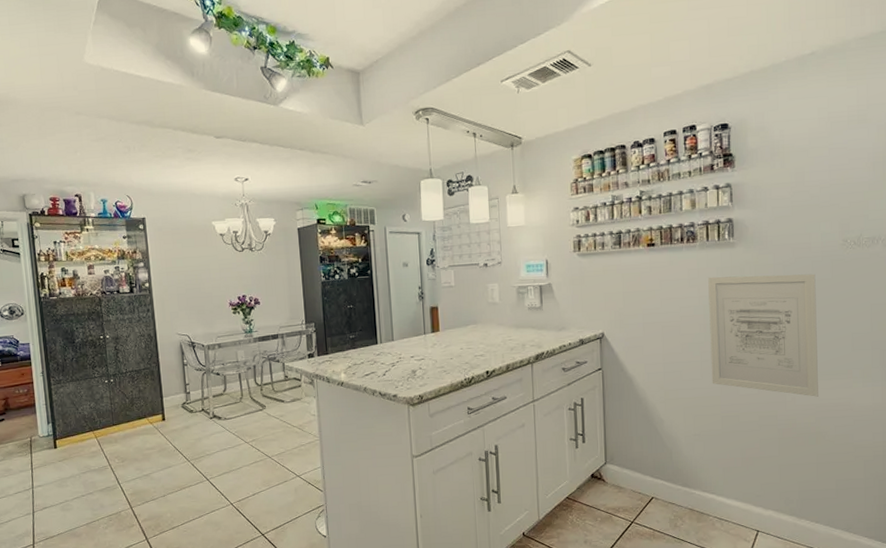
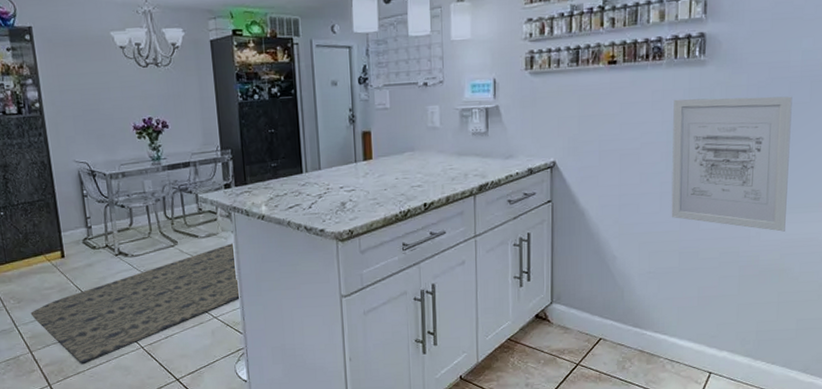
rug: none [132,407,322,519] -> present [30,243,241,364]

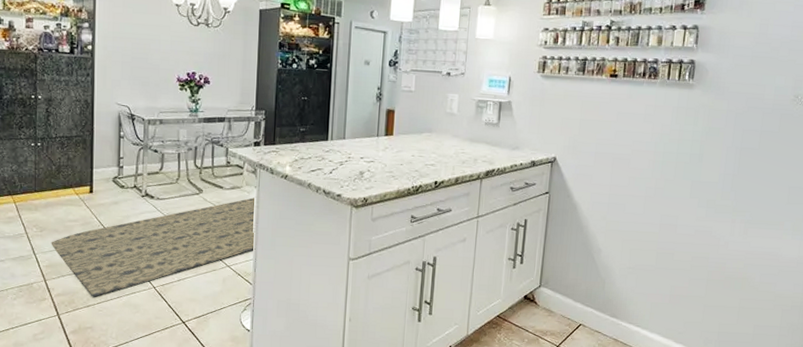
wall art: present [671,96,792,232] -> none [652,115,764,244]

